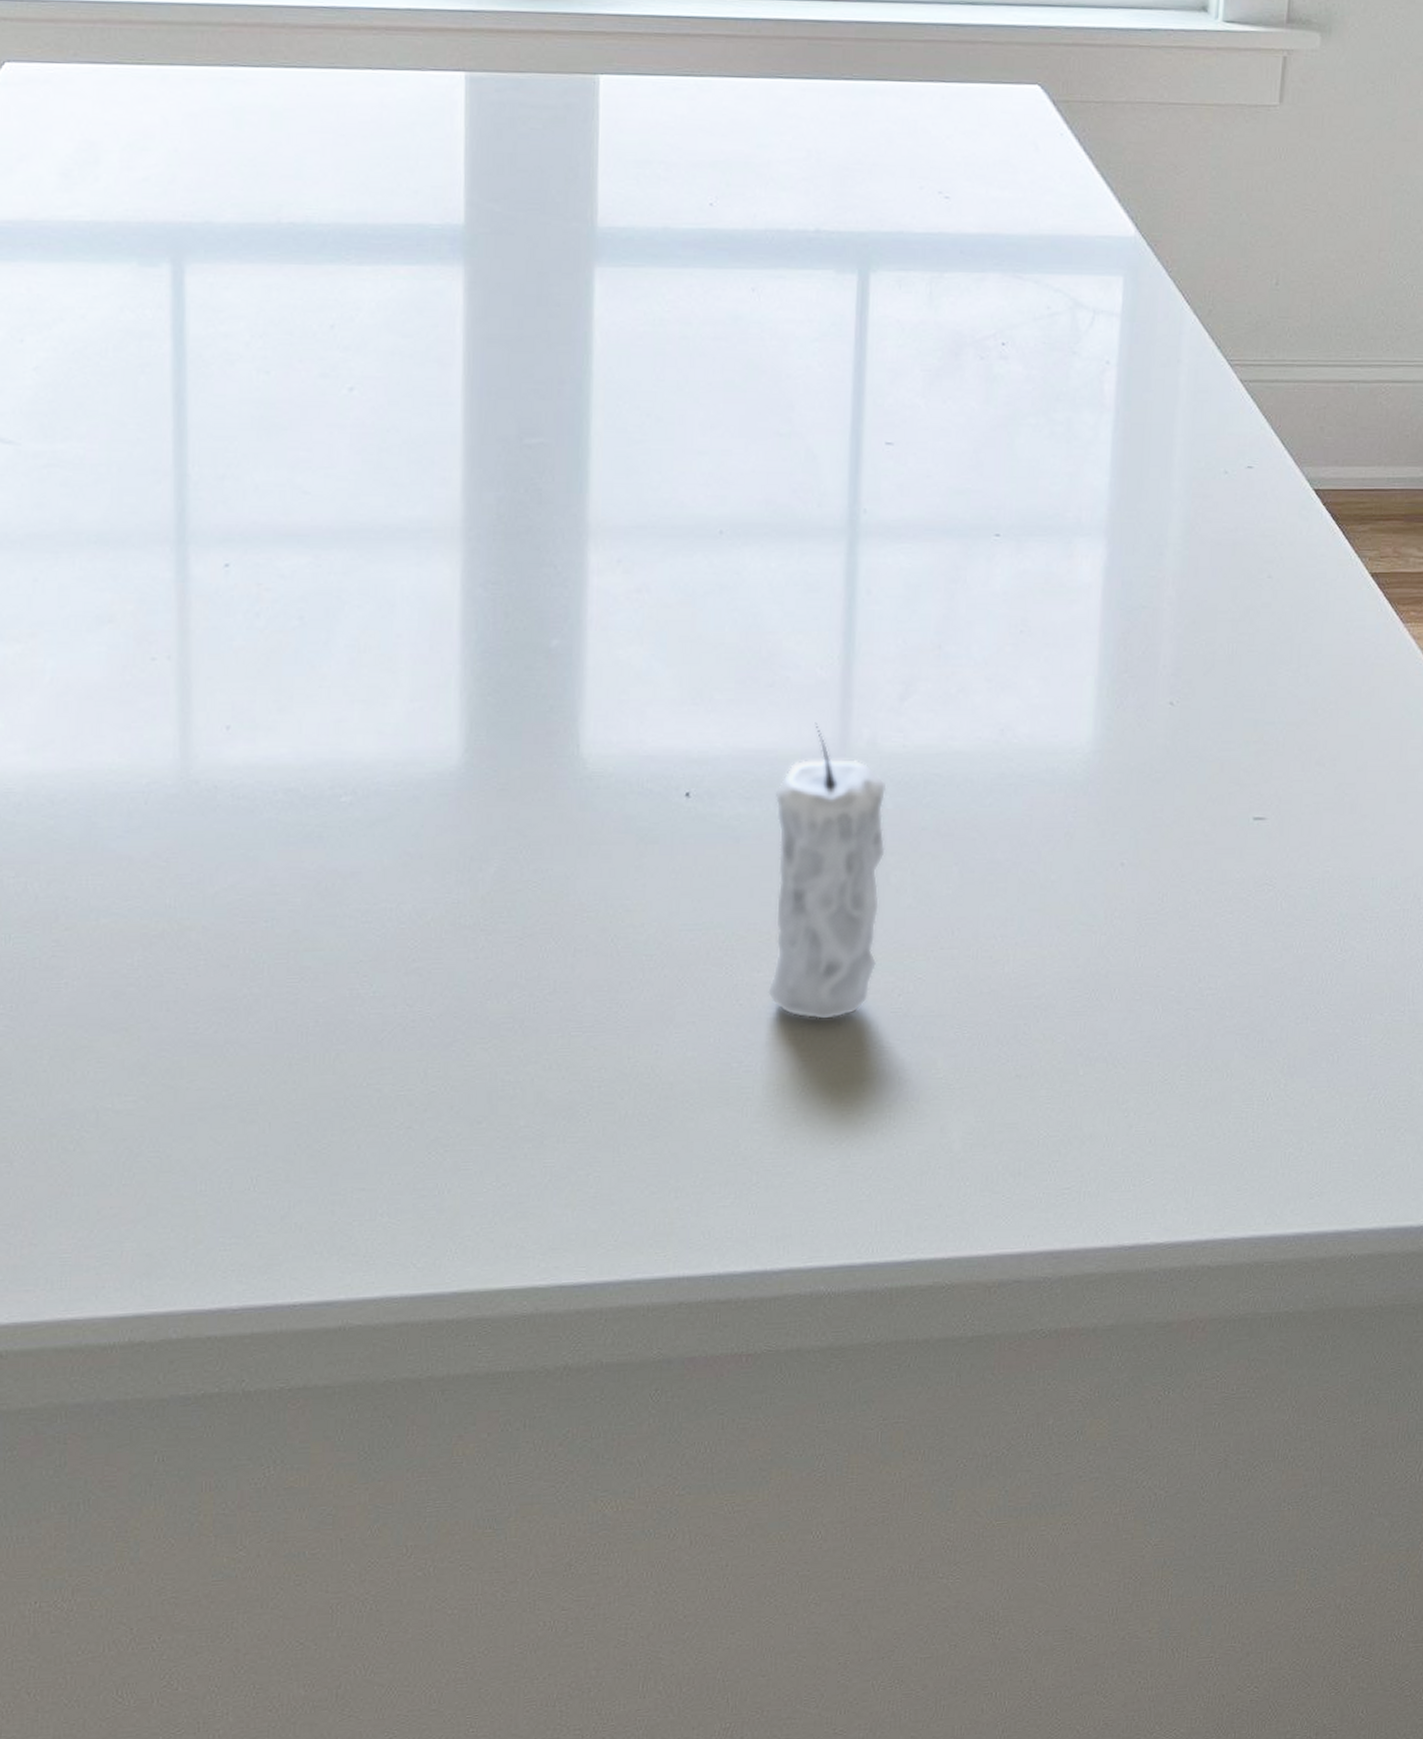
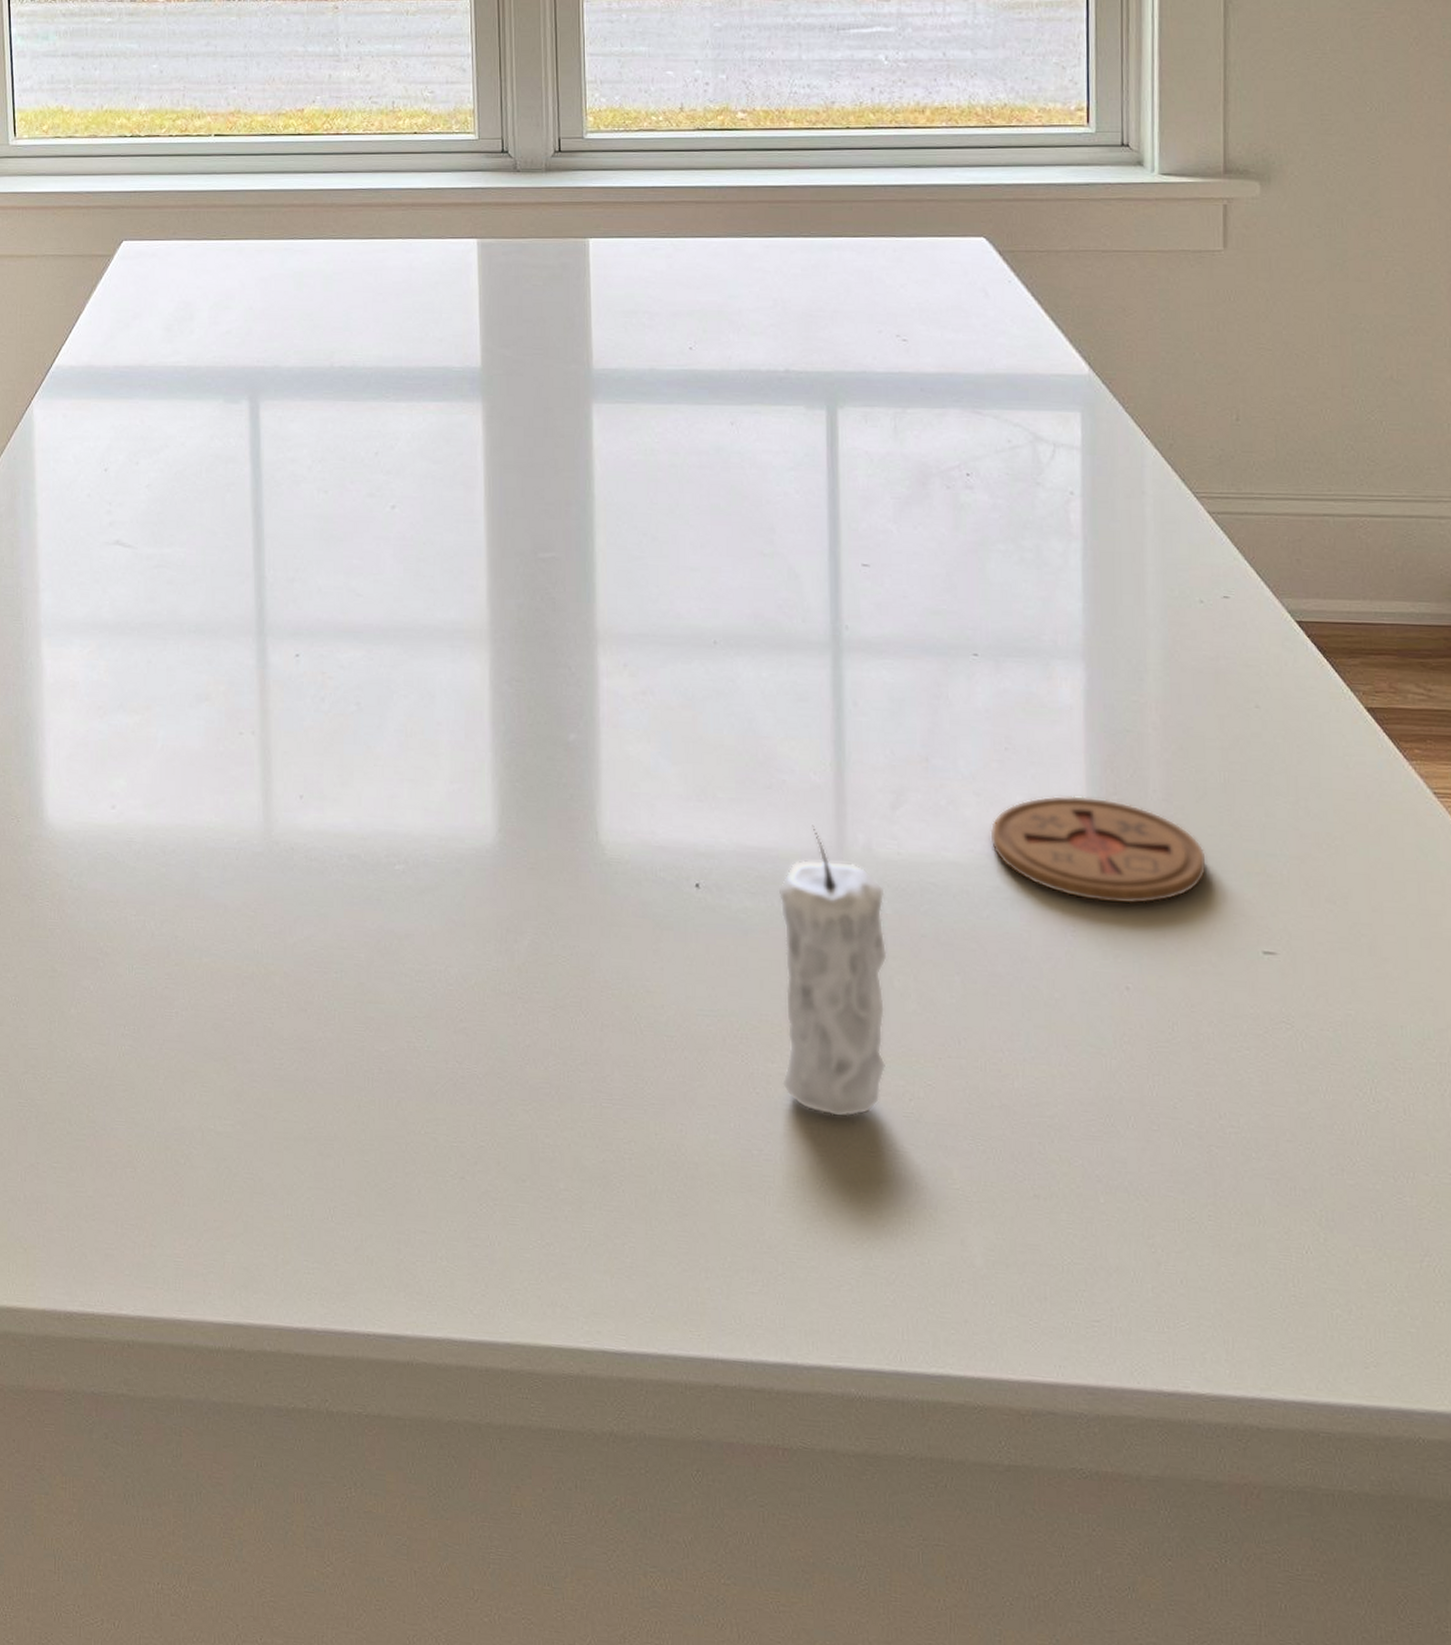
coaster: none [998,676,1209,781] -> present [990,795,1208,904]

